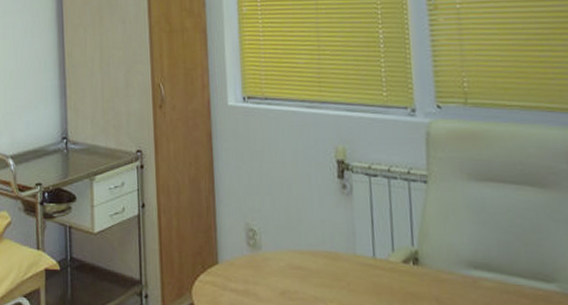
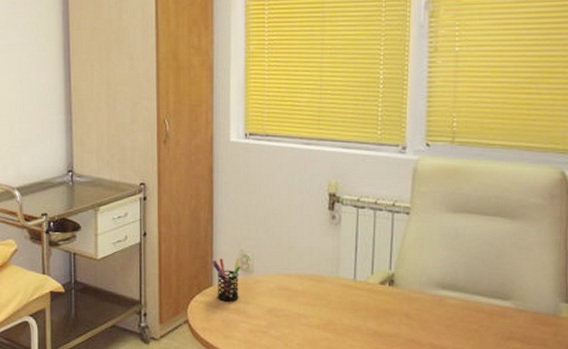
pen holder: none [216,232,248,282] -> present [213,258,241,302]

